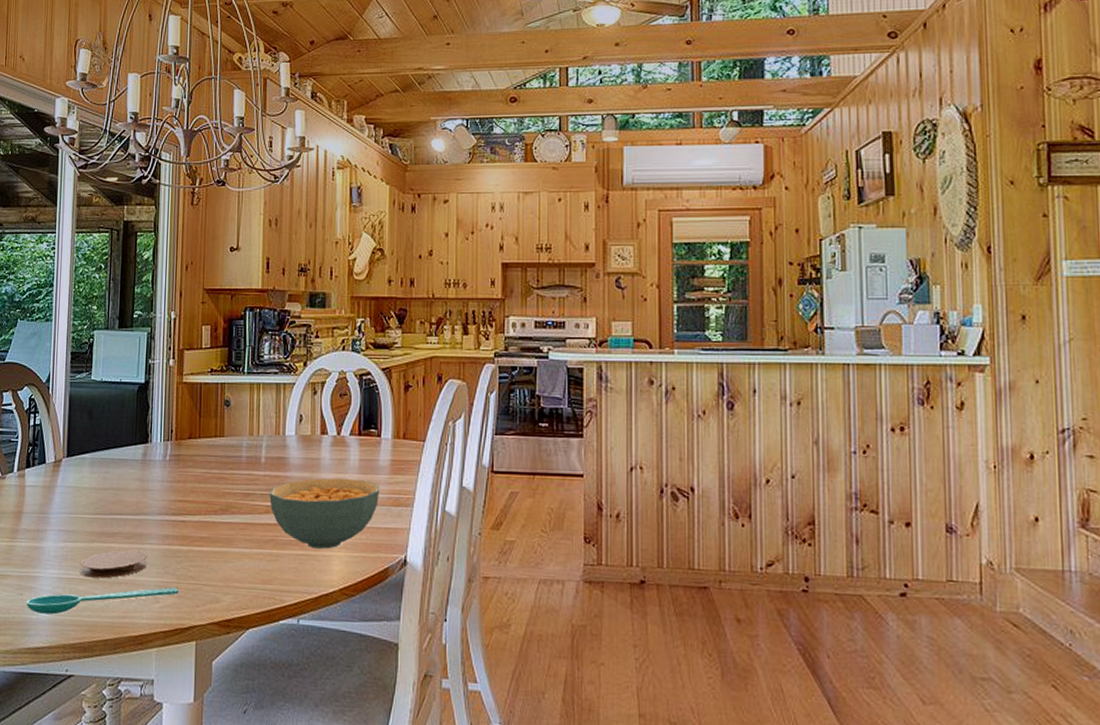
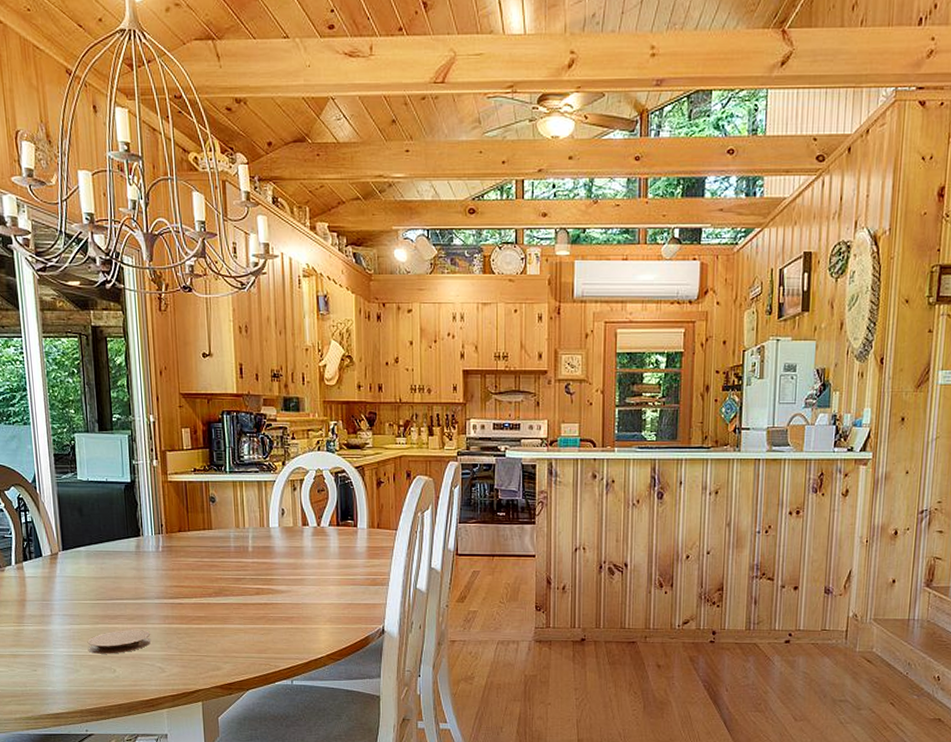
spoon: present [26,587,179,615] -> none [40,659,183,686]
cereal bowl: present [269,477,379,549] -> none [258,563,358,623]

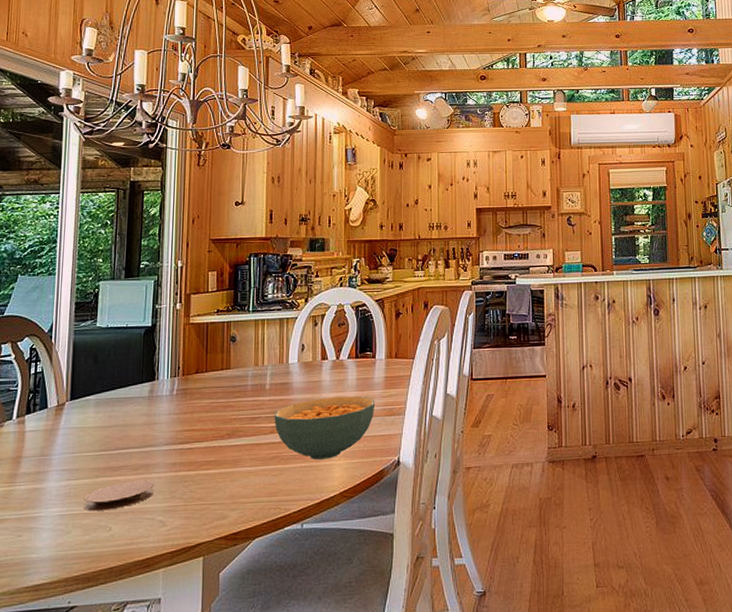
cereal bowl: none [258,563,358,623] -> present [274,395,374,460]

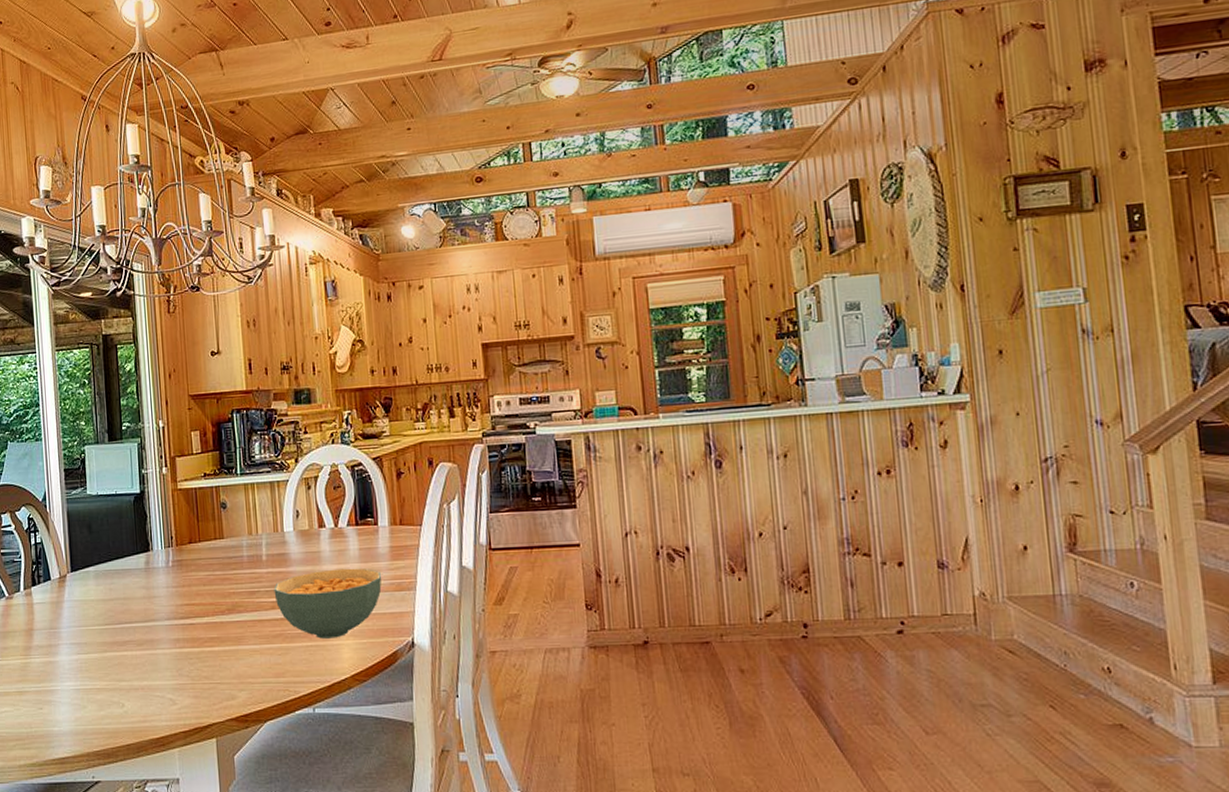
coaster: present [83,479,155,511] -> none [95,655,162,686]

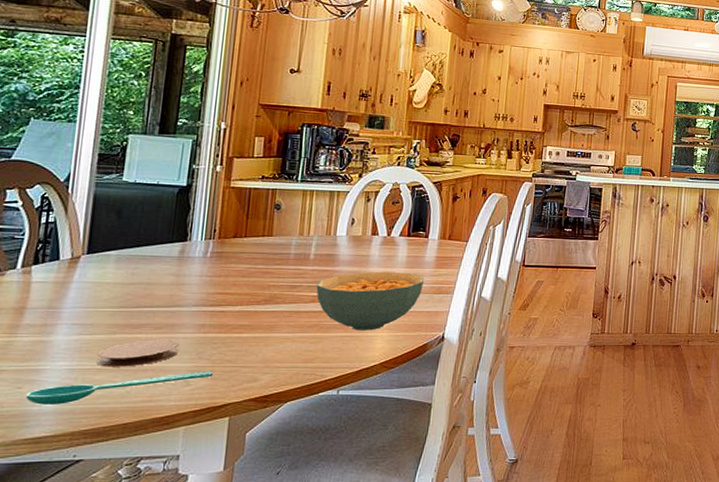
spoon: none [46,689,195,725] -> present [25,371,214,405]
coaster: none [95,655,162,686] -> present [96,339,181,367]

